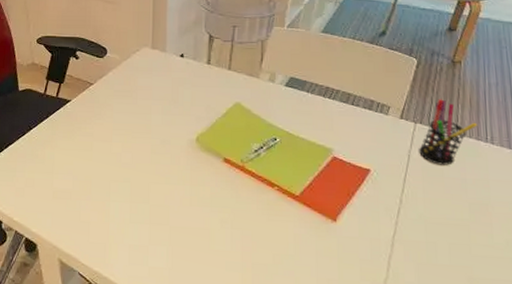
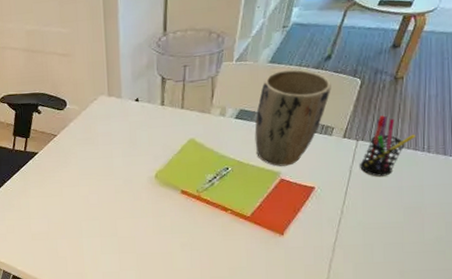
plant pot: none [305,41,387,143] -> present [254,69,331,167]

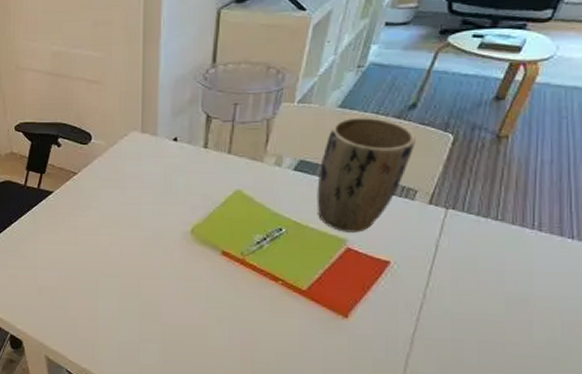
pen holder: present [360,115,417,177] -> none [449,181,524,256]

